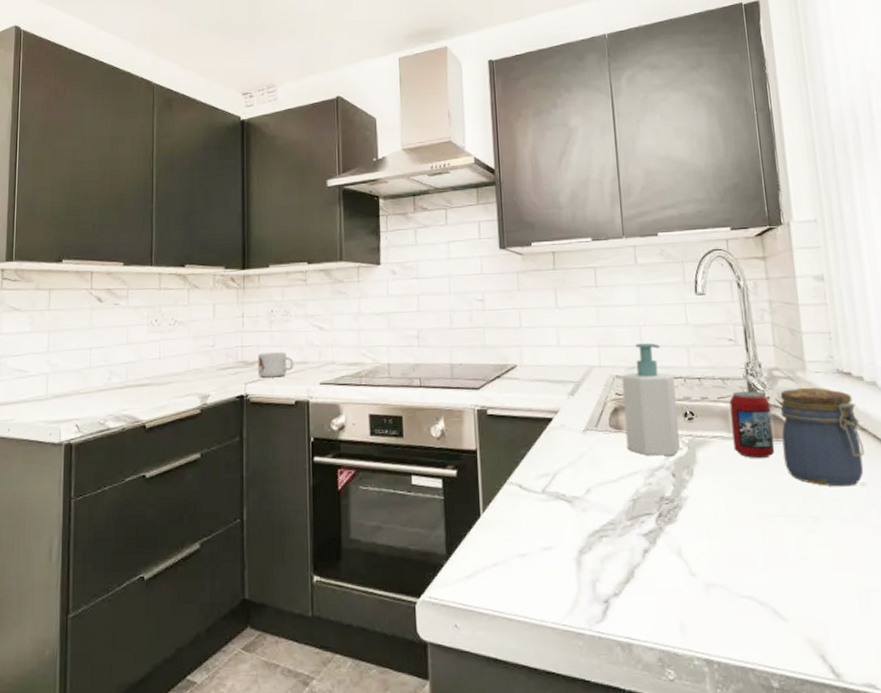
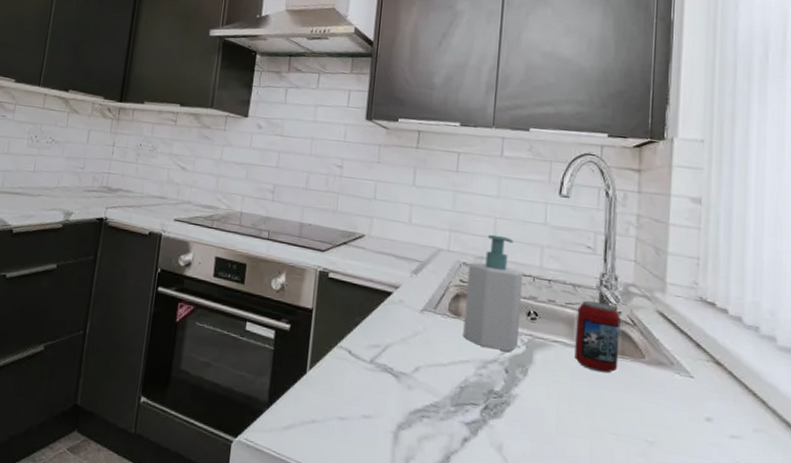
mug: present [258,352,294,378] -> none [119,182,154,208]
jar: present [780,387,865,487] -> none [626,307,716,419]

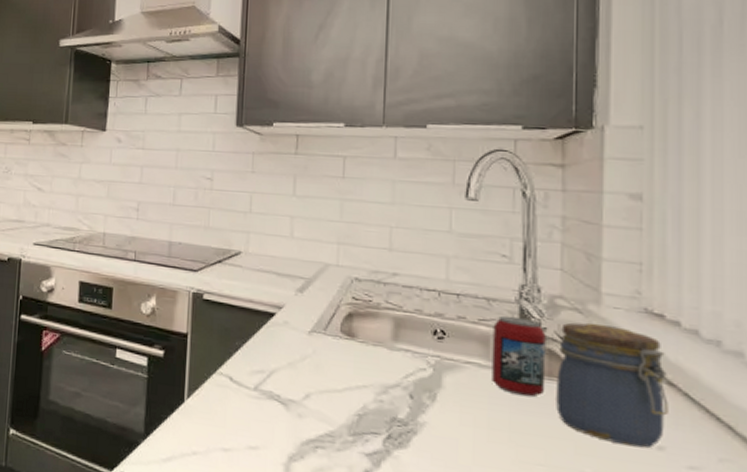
soap bottle: present [463,234,524,352] -> none [358,245,427,375]
jar: none [626,307,716,419] -> present [556,322,668,448]

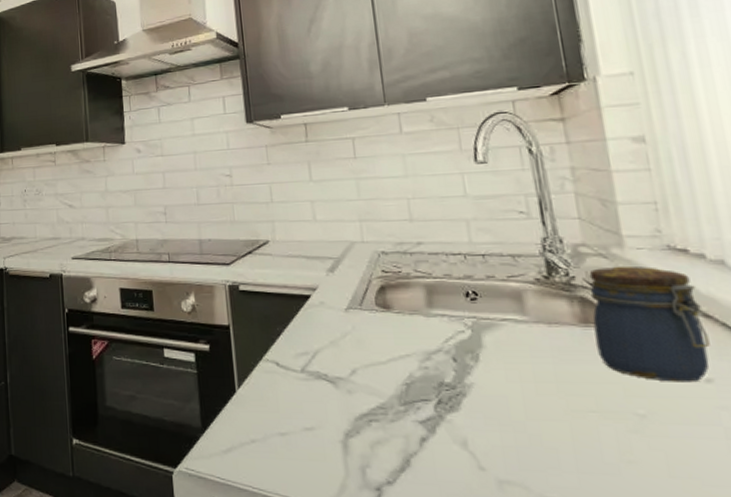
beverage can: present [492,315,546,398] -> none [522,269,585,346]

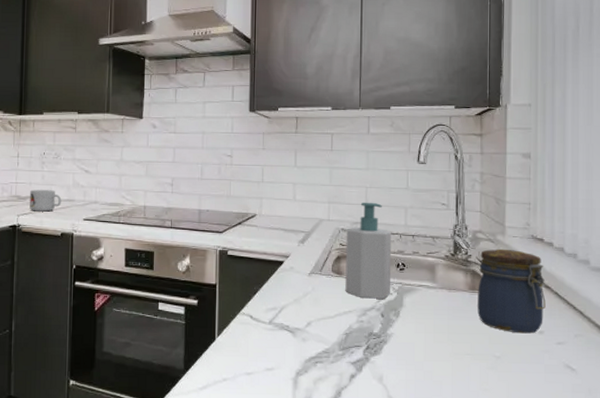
mug: none [14,229,47,253] -> present [30,190,62,212]
soap bottle: none [388,216,461,338] -> present [345,202,392,299]

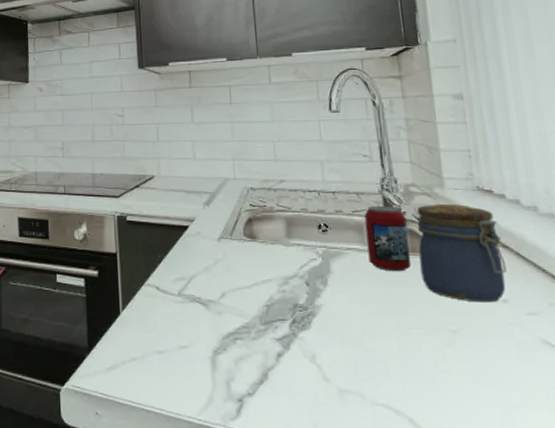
soap bottle: present [345,202,392,299] -> none [255,157,314,265]
beverage can: none [436,248,471,307] -> present [364,205,412,272]

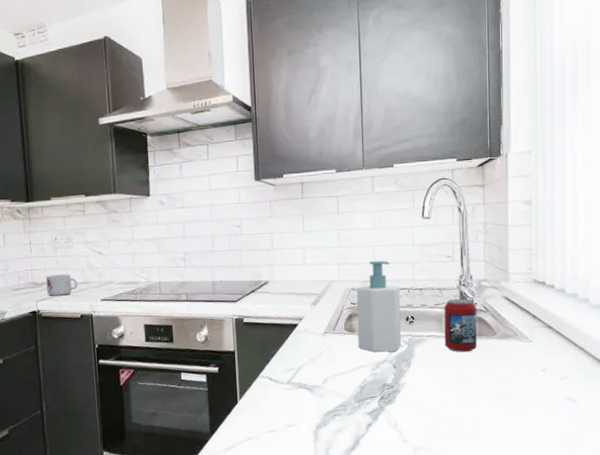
soap bottle: none [255,157,314,265] -> present [356,260,402,353]
jar: present [416,203,507,303] -> none [484,294,548,373]

